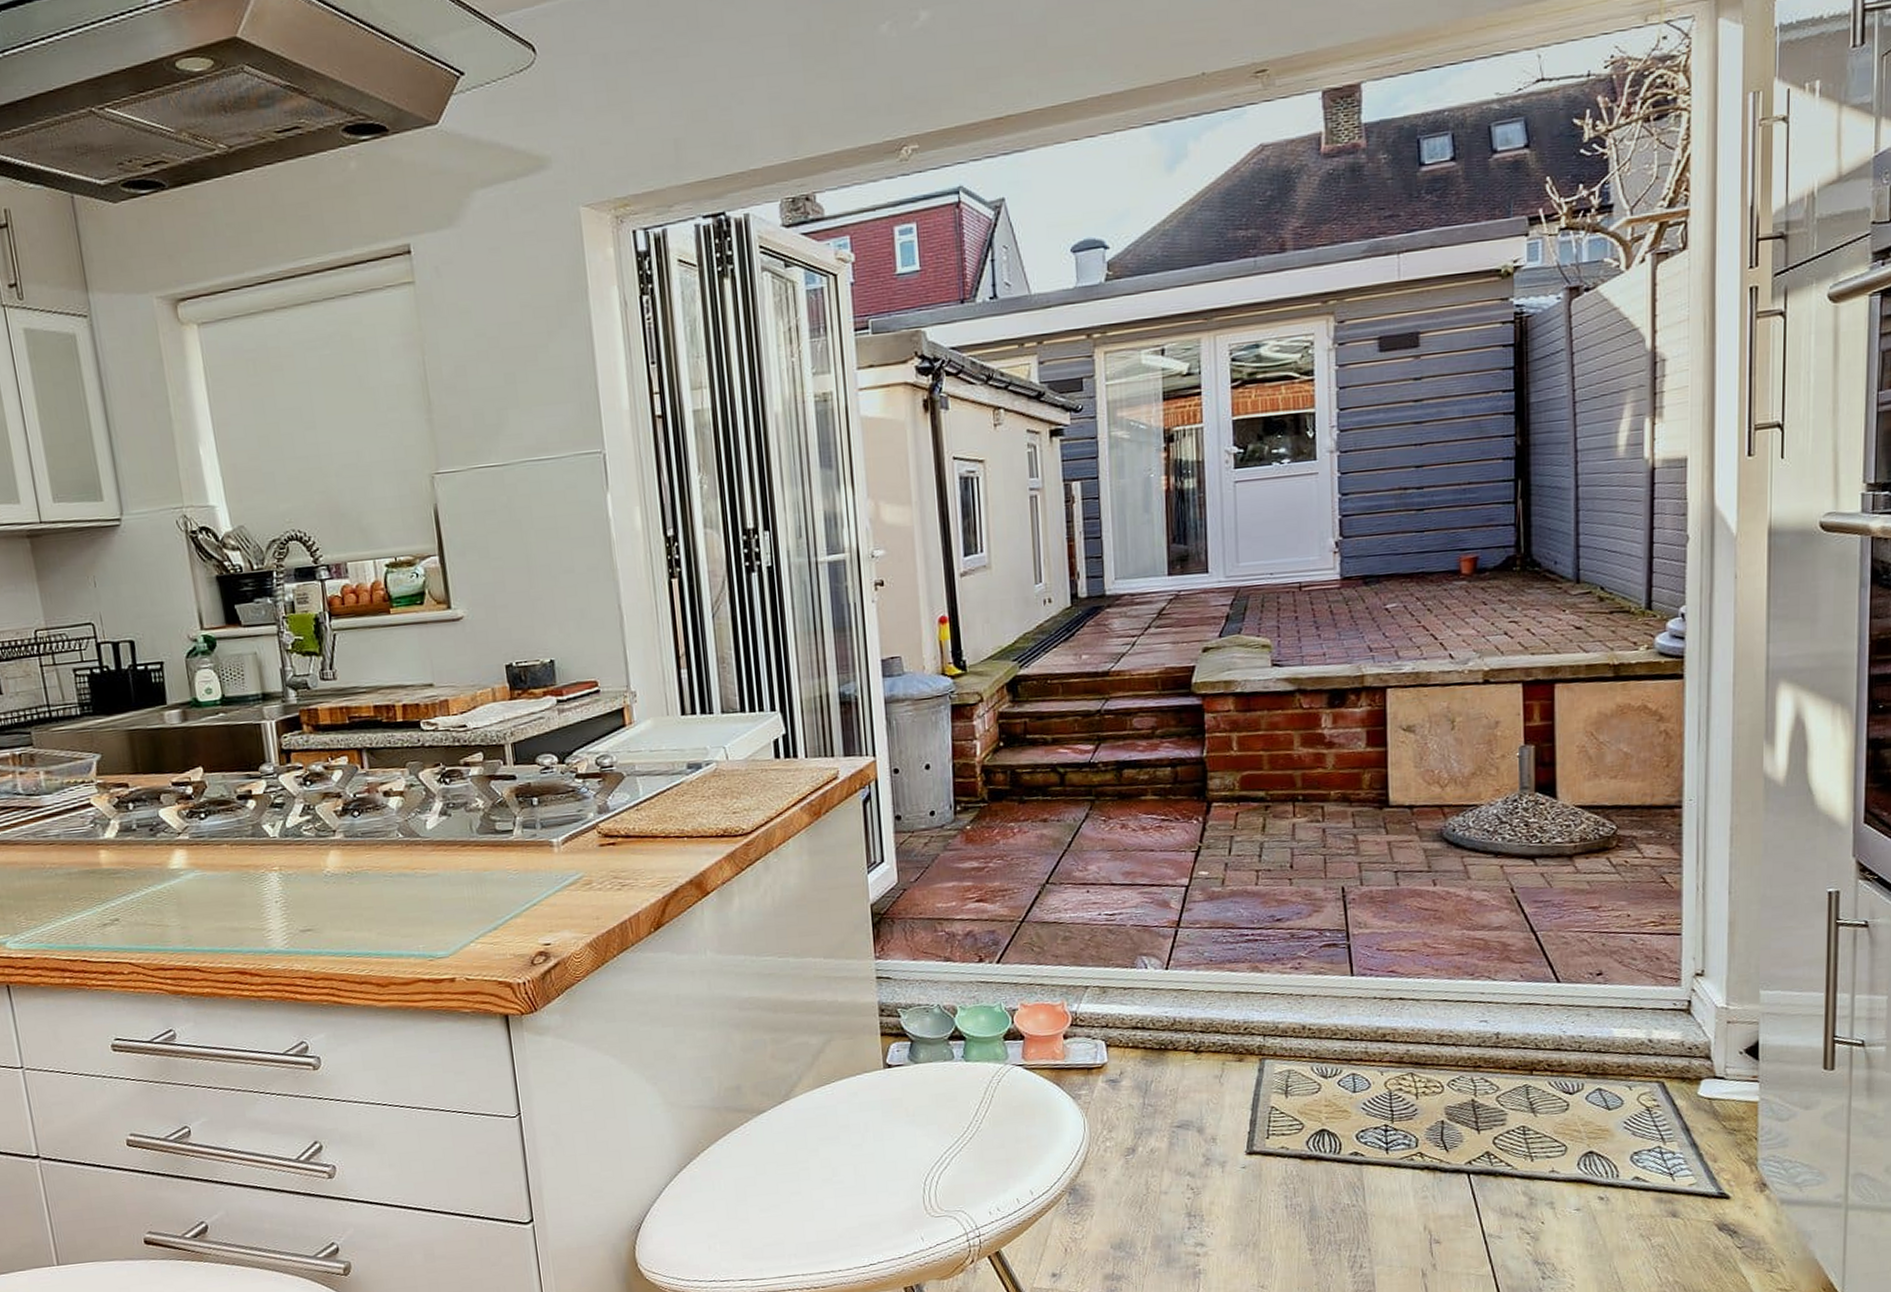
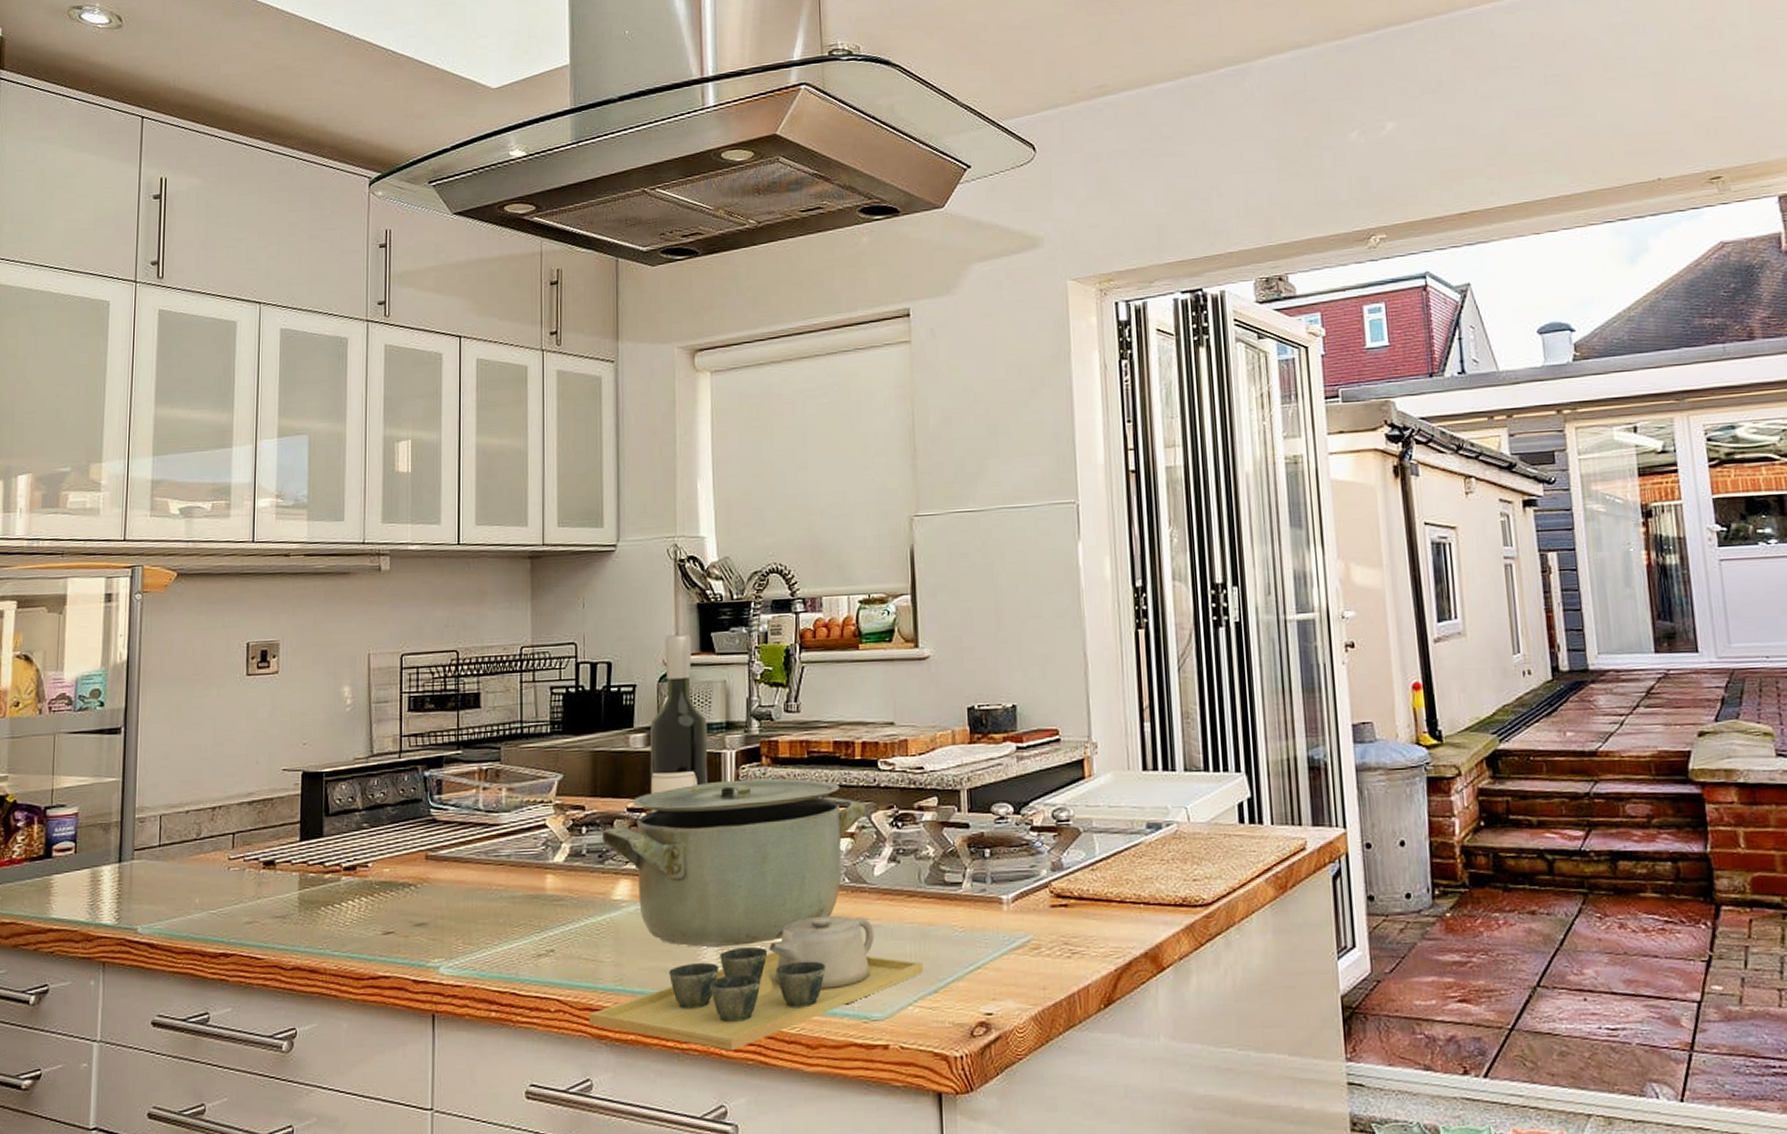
saucepan: none [150,743,412,906] -> present [602,778,865,948]
tea set: none [162,868,482,995] -> present [589,915,923,1051]
bottle: none [184,607,251,785] -> present [649,633,709,812]

